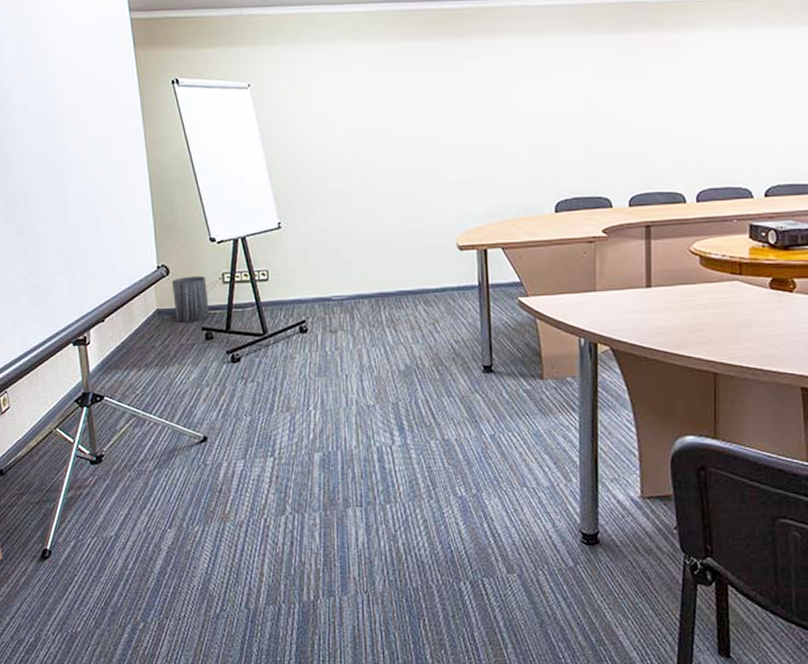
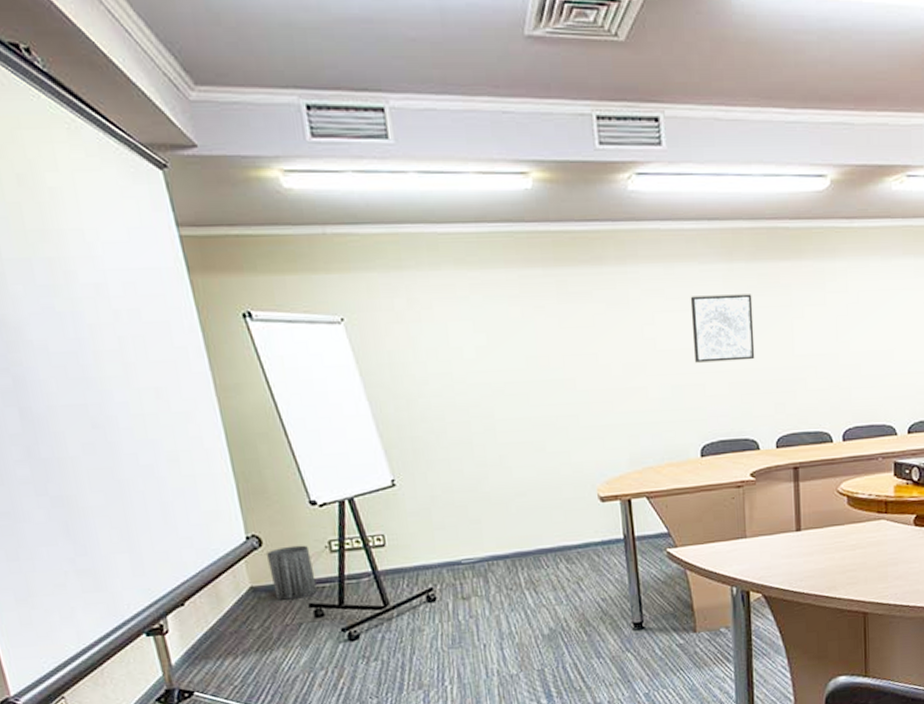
wall art: none [551,63,611,125] -> present [690,294,755,363]

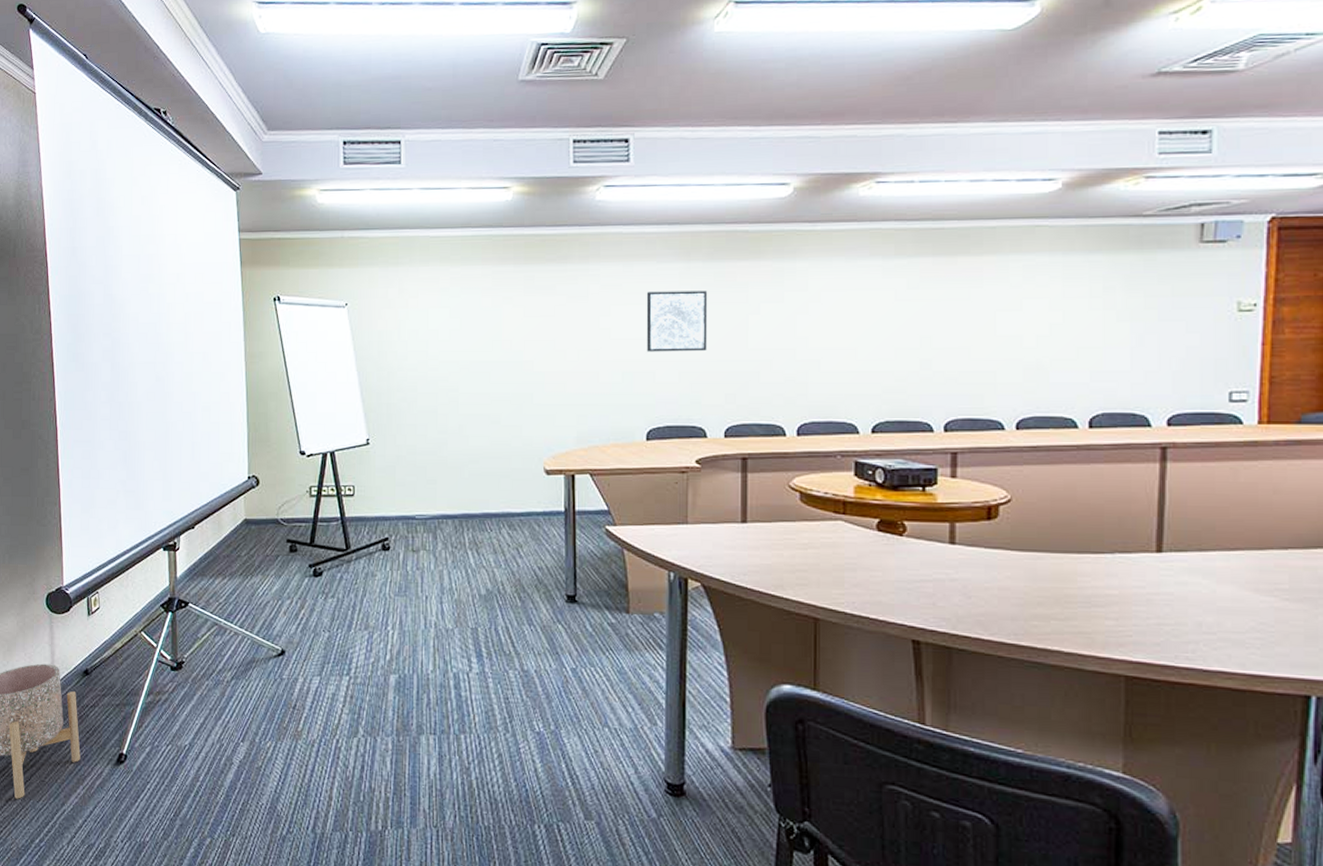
trash can: present [267,545,317,600] -> none [261,488,295,534]

